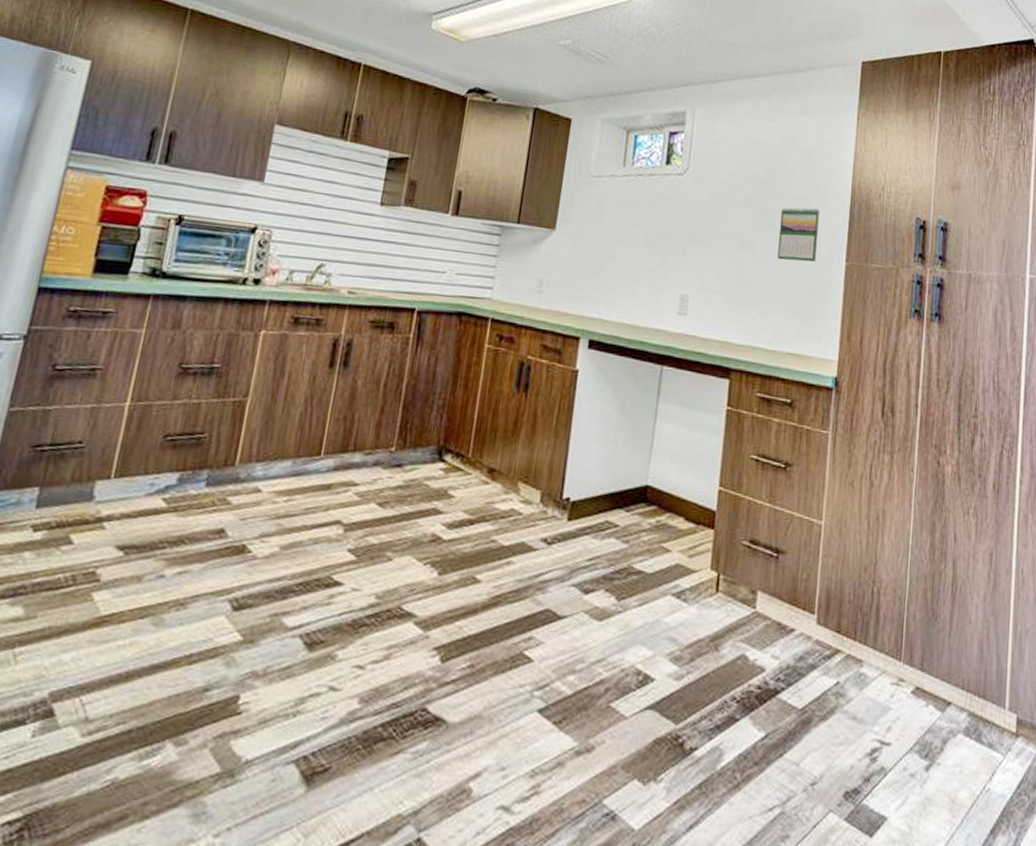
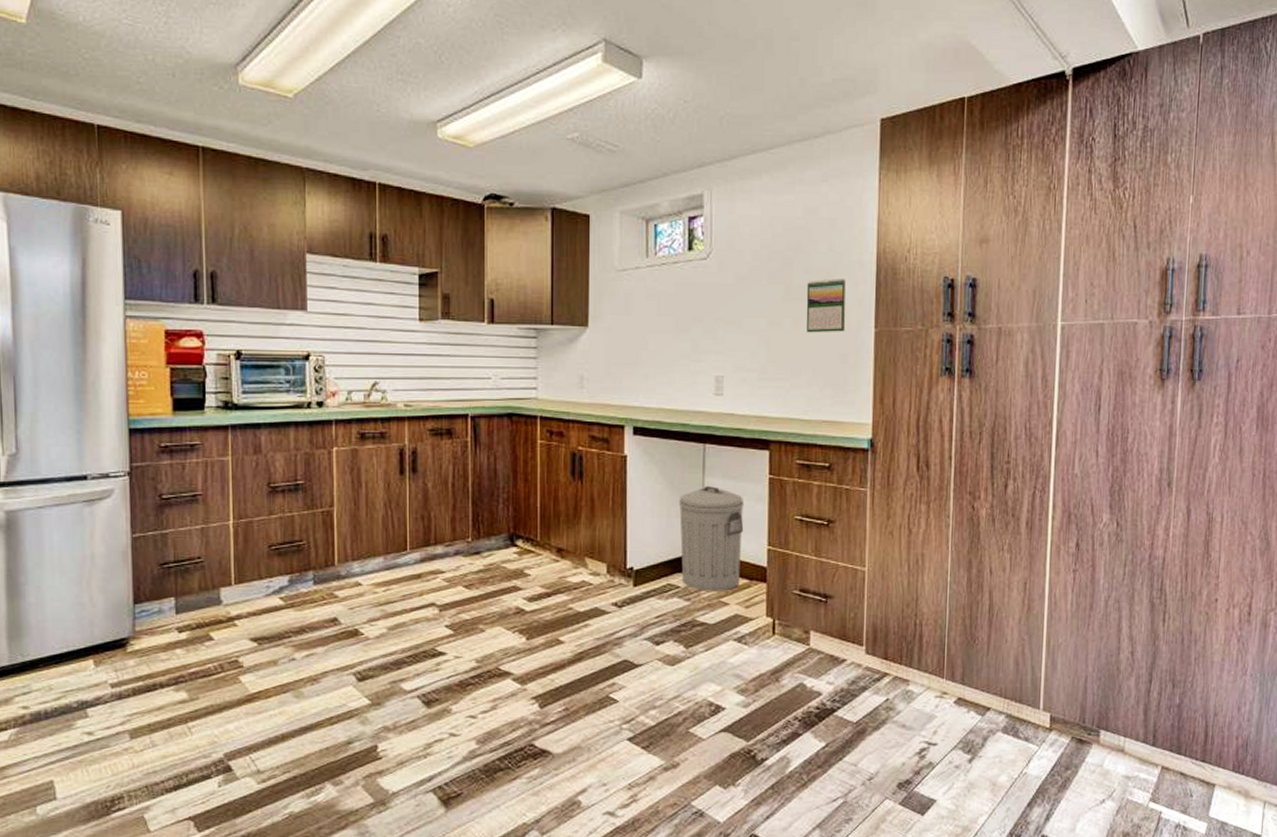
trash can: none [622,412,699,535] -> present [678,486,745,591]

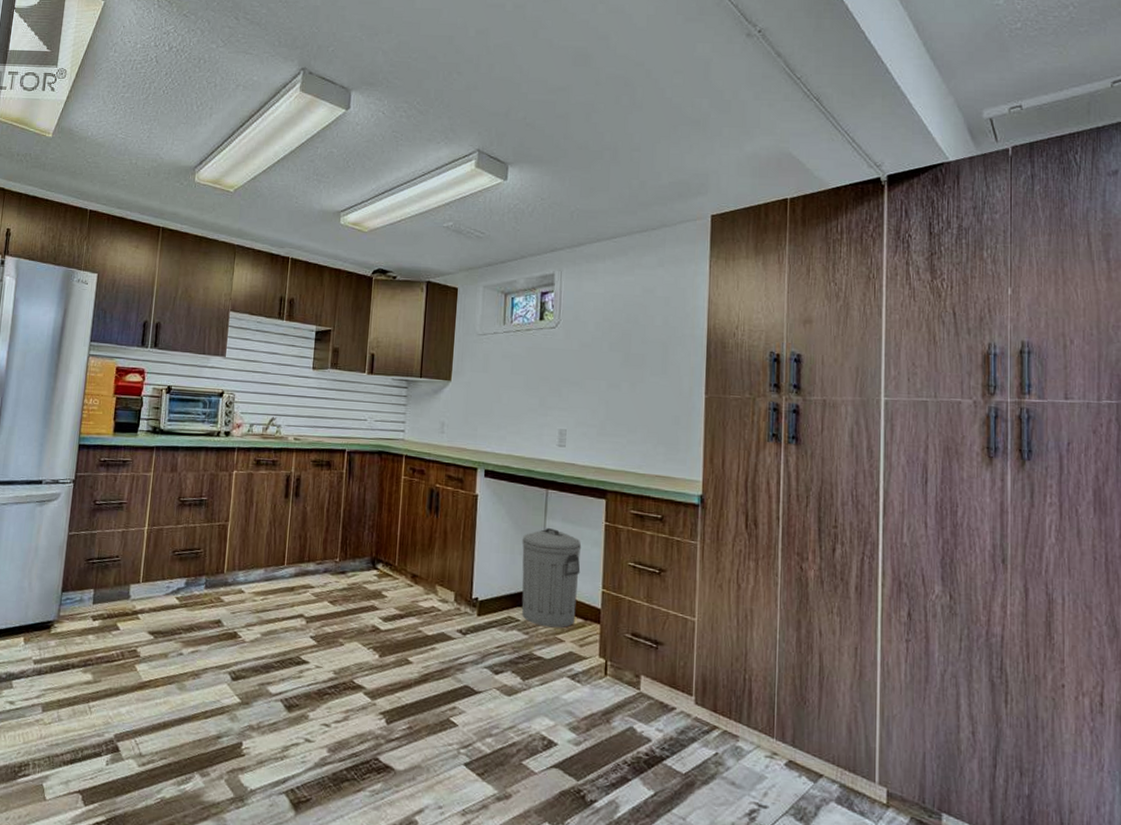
calendar: present [806,278,846,333] -> none [642,349,679,397]

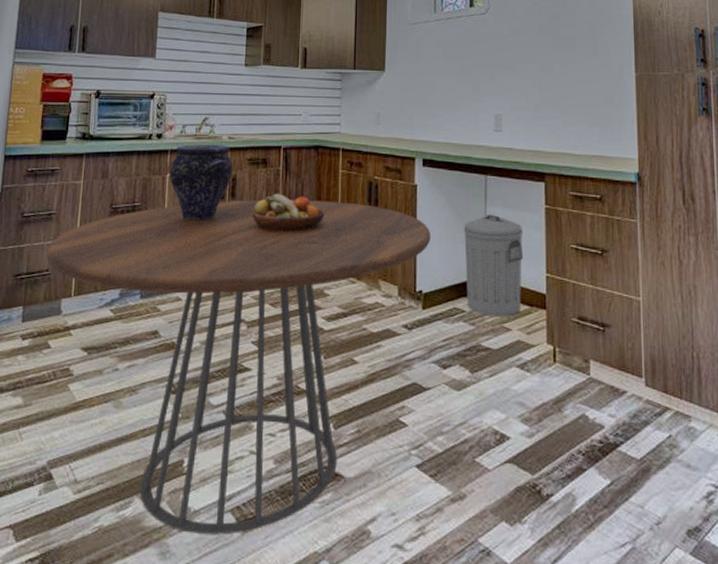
dining table: none [116,500,490,814] -> present [46,200,432,535]
vase: none [236,443,298,517] -> present [169,144,233,220]
fruit bowl: none [314,495,386,533] -> present [252,193,325,232]

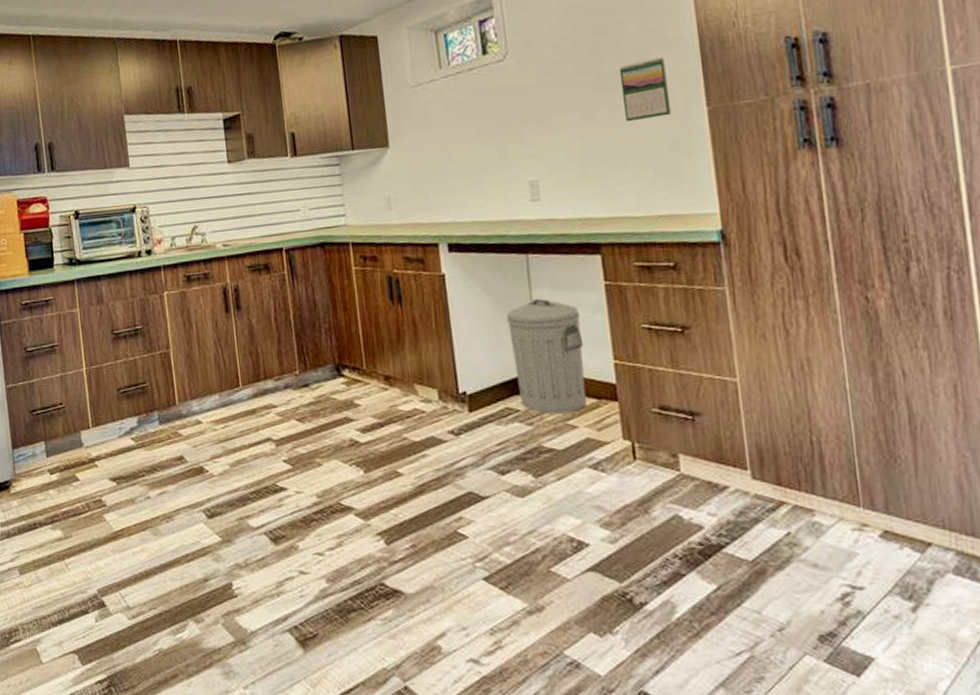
dining table: present [46,200,432,535] -> none [56,302,470,654]
vase: present [169,144,233,220] -> none [166,253,234,339]
fruit bowl: present [252,193,325,232] -> none [262,300,343,342]
calendar: none [573,30,609,77] -> present [619,57,672,122]

